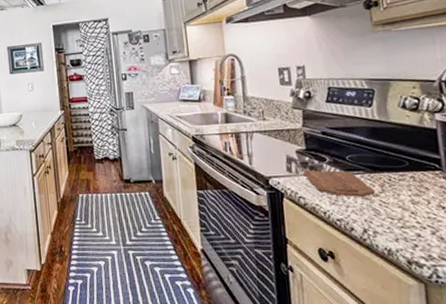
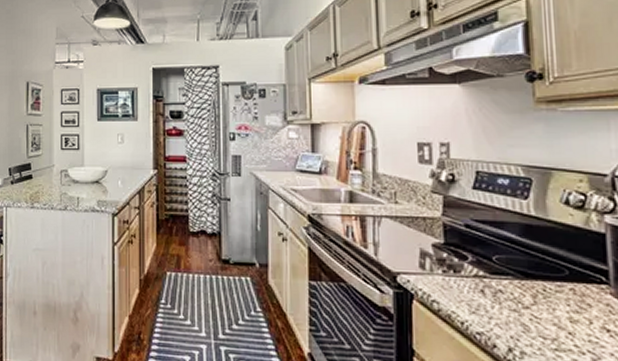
cutting board: present [303,170,376,197] -> none [439,269,526,308]

